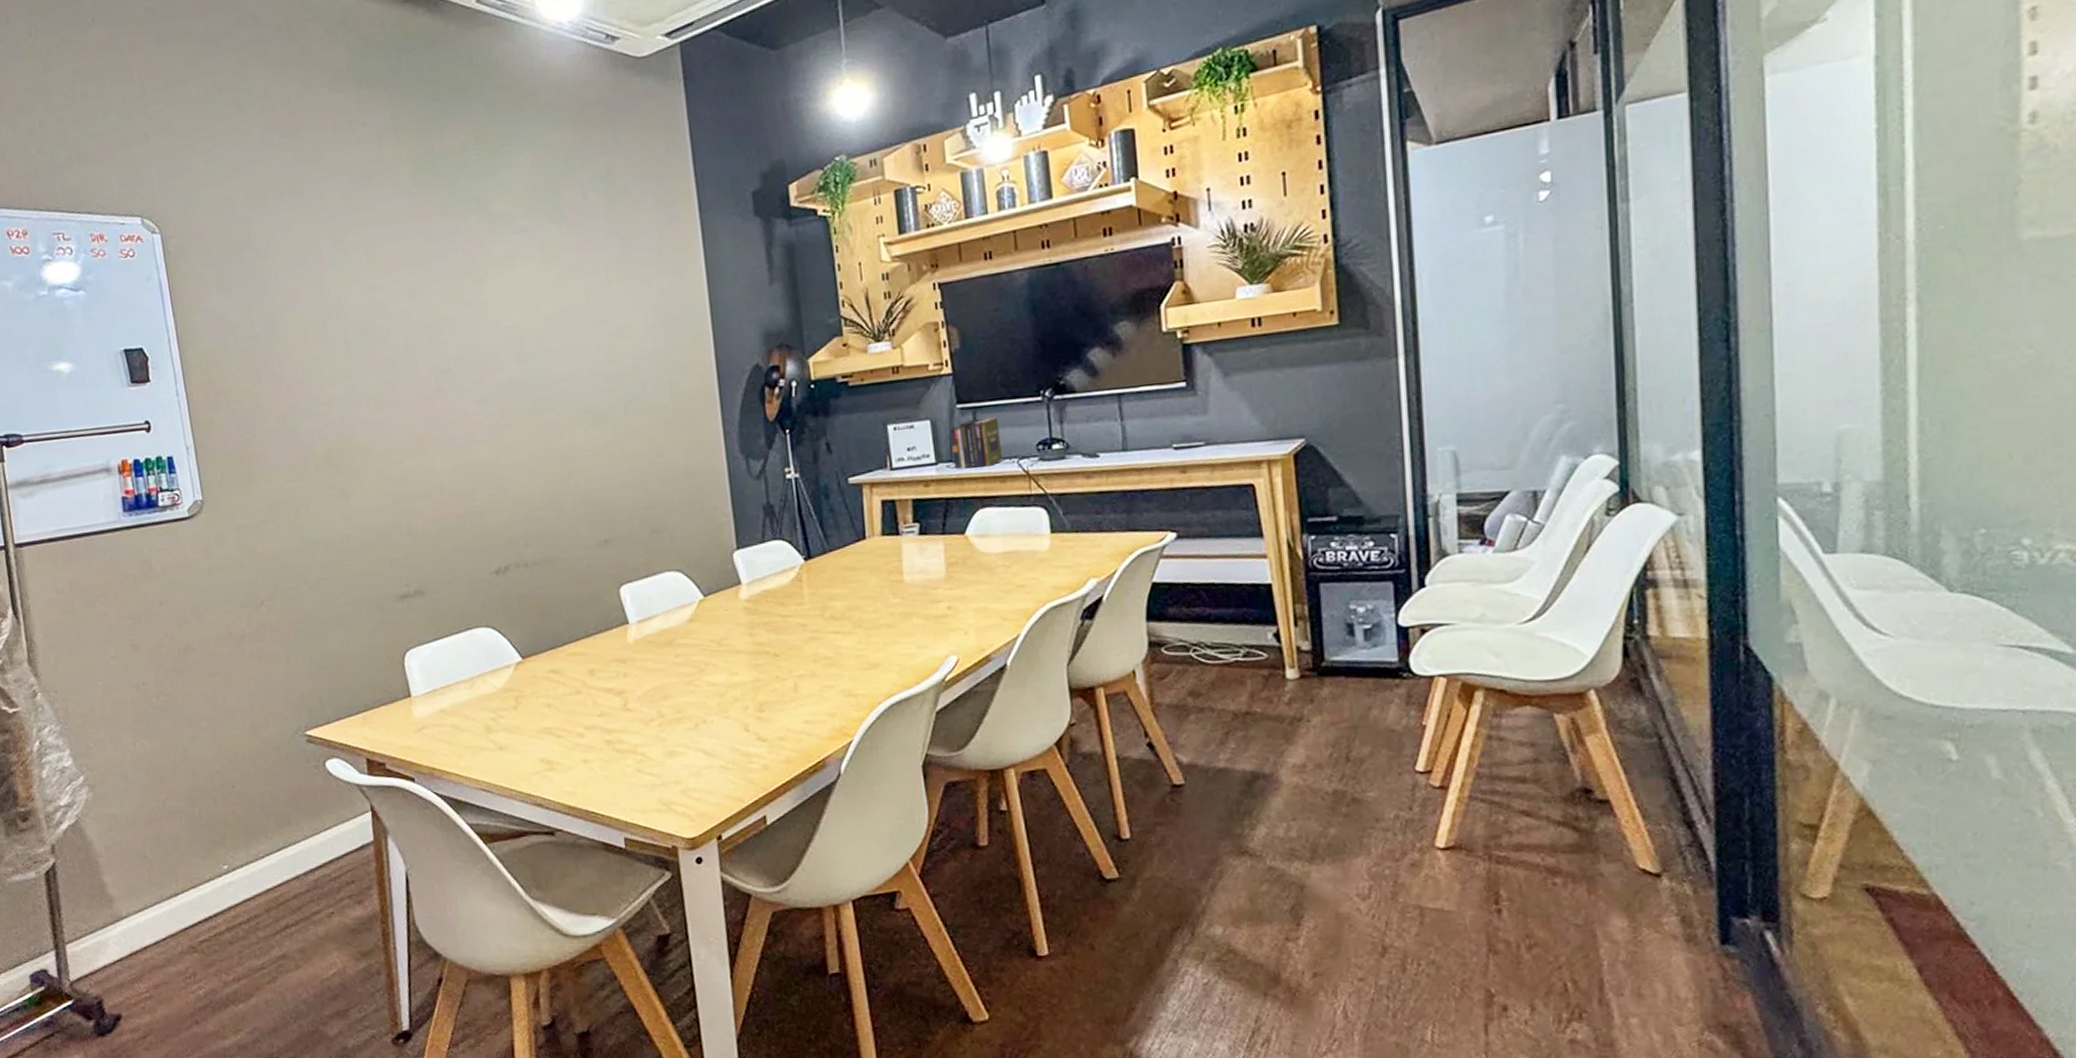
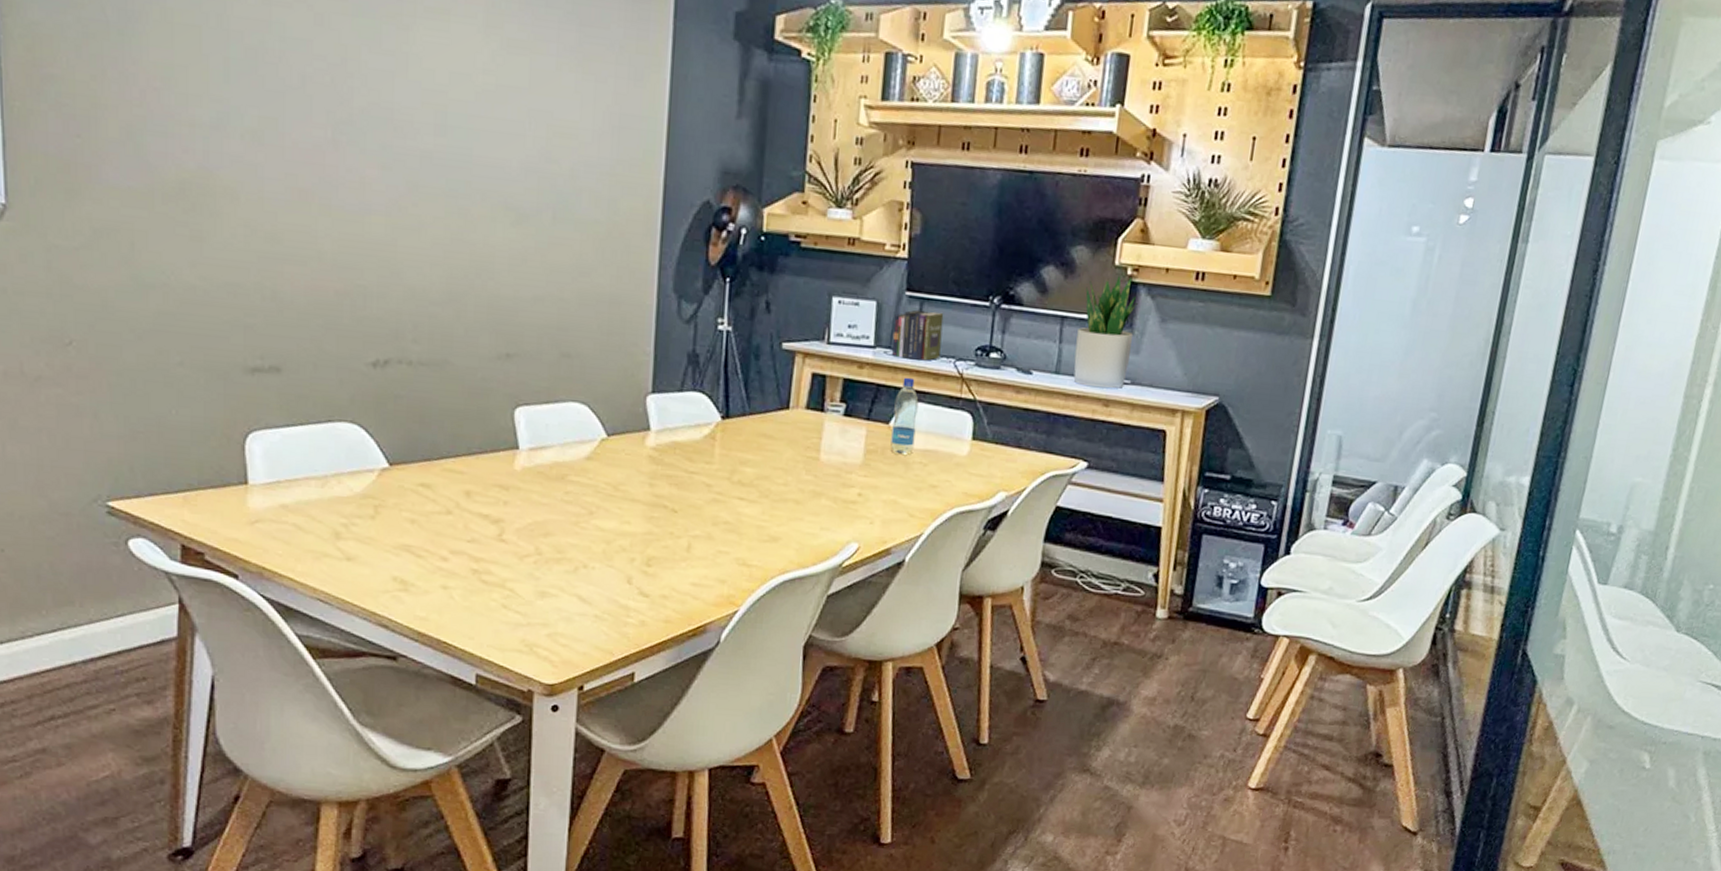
bottle: none [966,485,994,563] -> present [890,377,919,457]
planter: none [1137,341,1199,458] -> present [1073,275,1137,389]

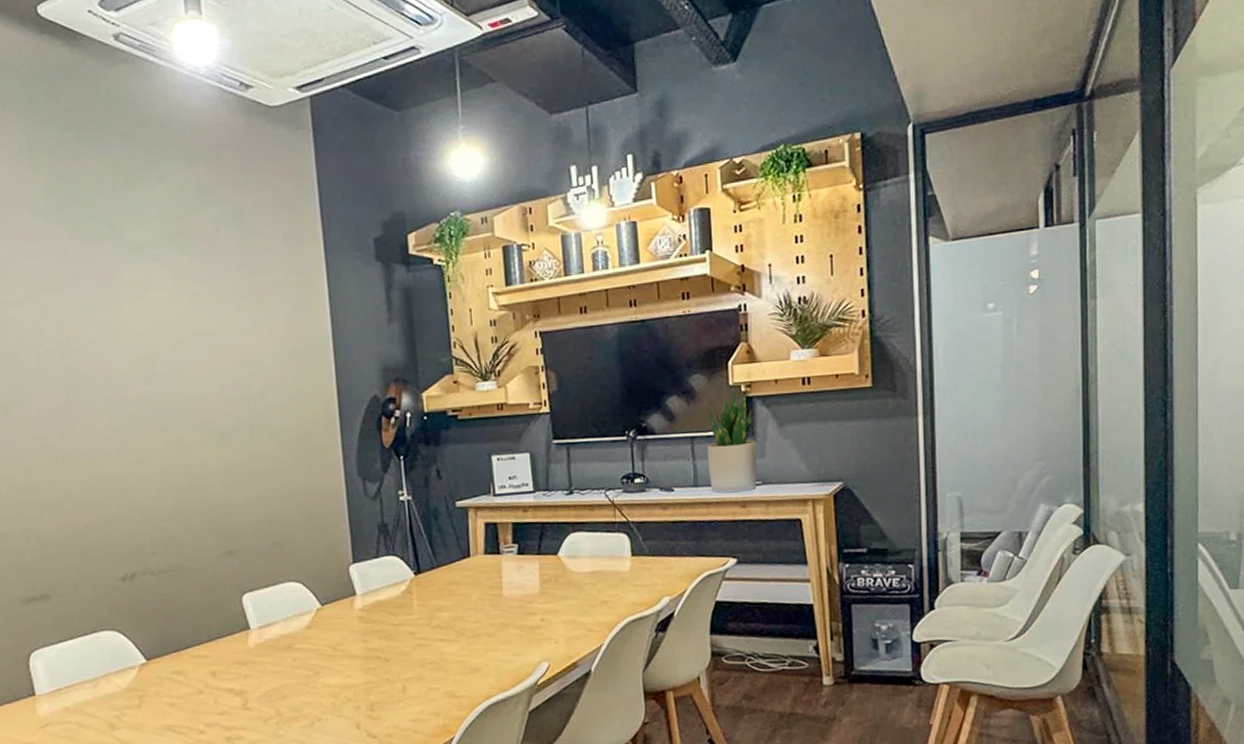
bottle: present [890,377,919,457] -> none [559,512,582,581]
books: present [892,309,944,361] -> none [547,452,591,498]

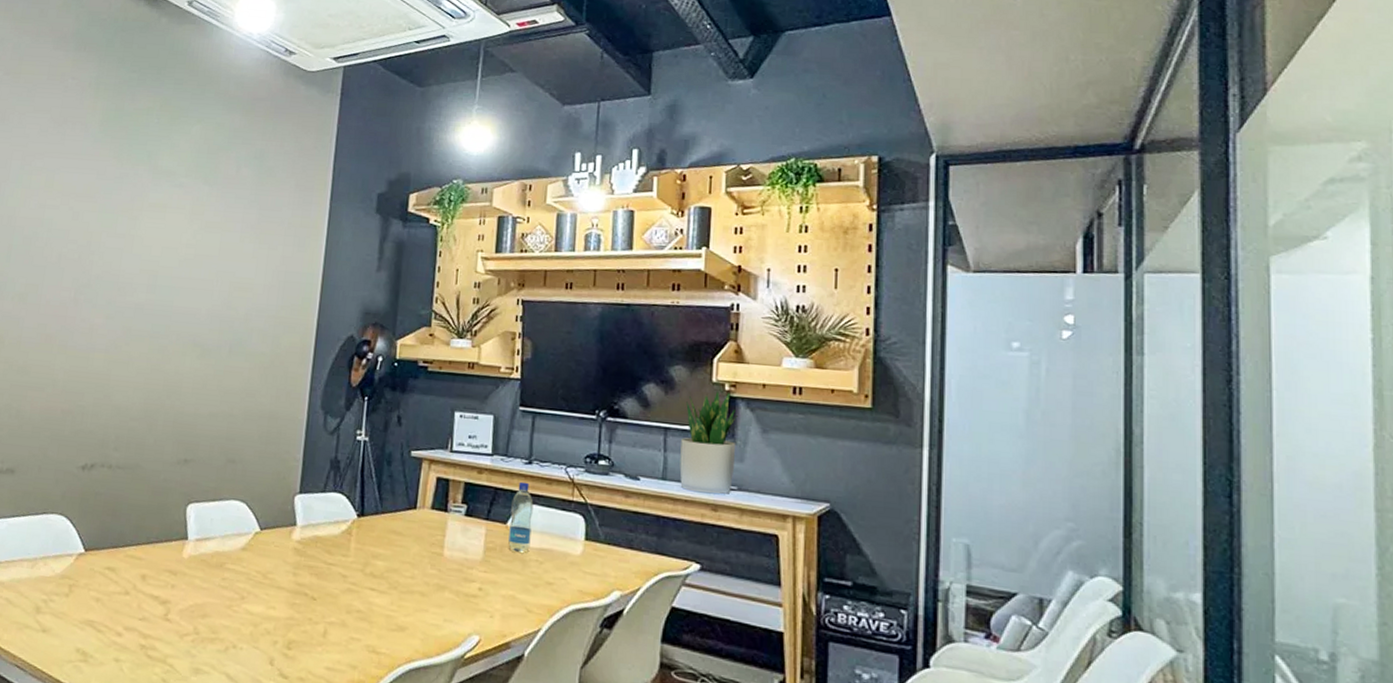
bottle: none [559,512,582,581] -> present [508,481,534,555]

